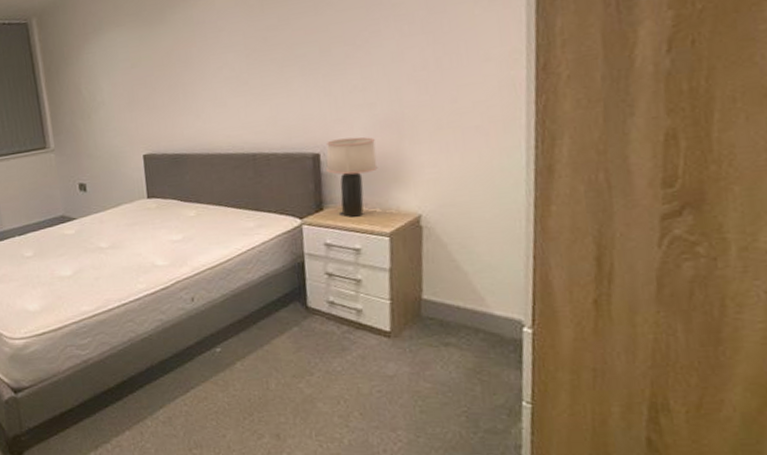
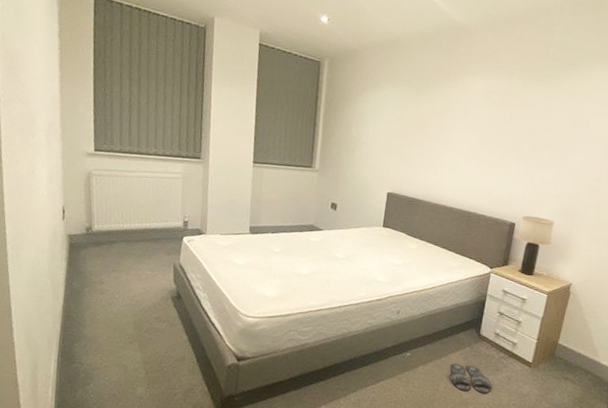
slippers: none [277,348,342,386] -> present [448,362,492,394]

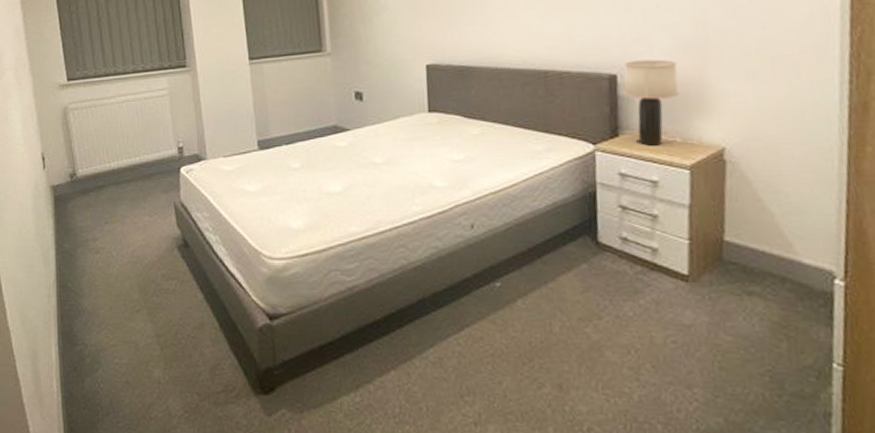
slippers: present [448,362,492,394] -> none [563,288,634,331]

